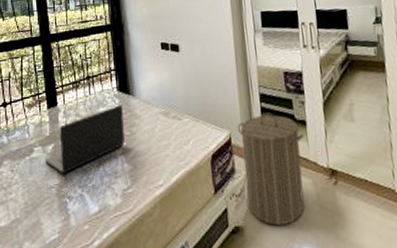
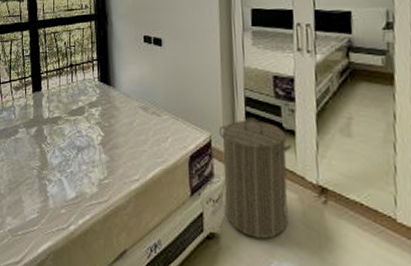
laptop: present [45,105,125,175] -> none [29,95,103,158]

